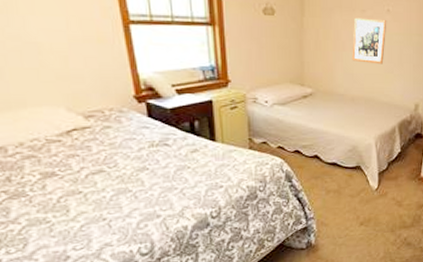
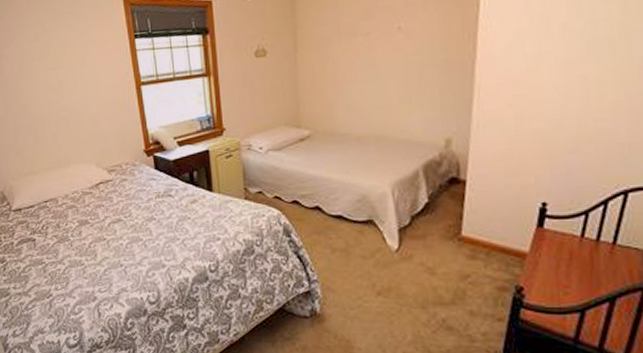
wall art: present [352,17,387,65] -> none [355,39,399,95]

